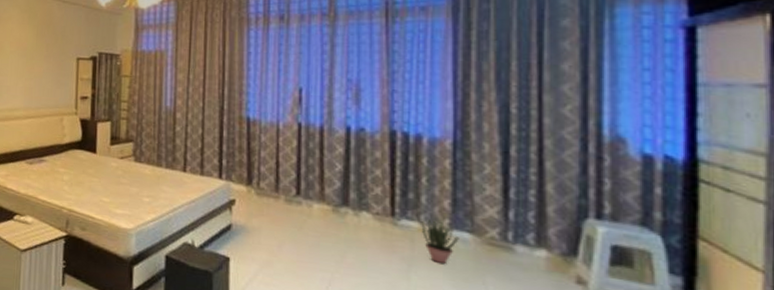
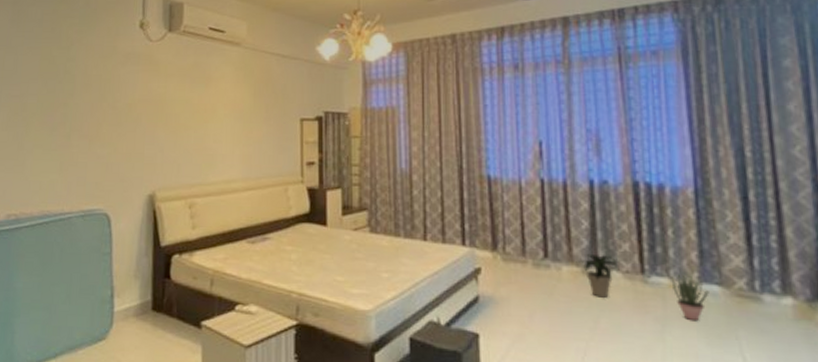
potted plant: none [327,194,370,236] -> present [576,253,620,298]

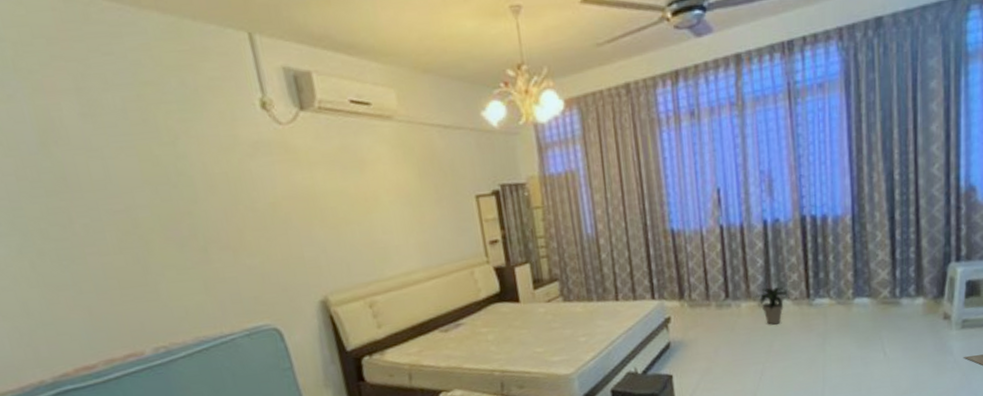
potted plant: present [671,274,709,322] -> none [831,293,861,331]

